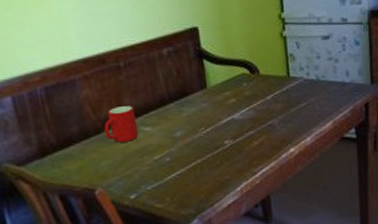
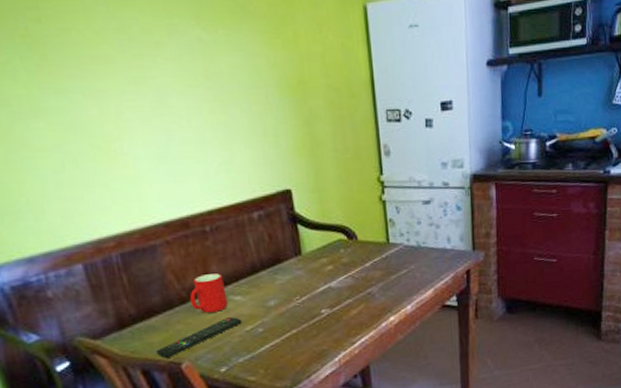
remote control: none [73,147,151,185] -> present [156,317,242,358]

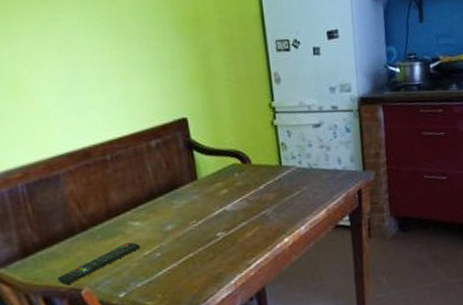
cup: present [189,273,228,313] -> none [90,200,127,239]

